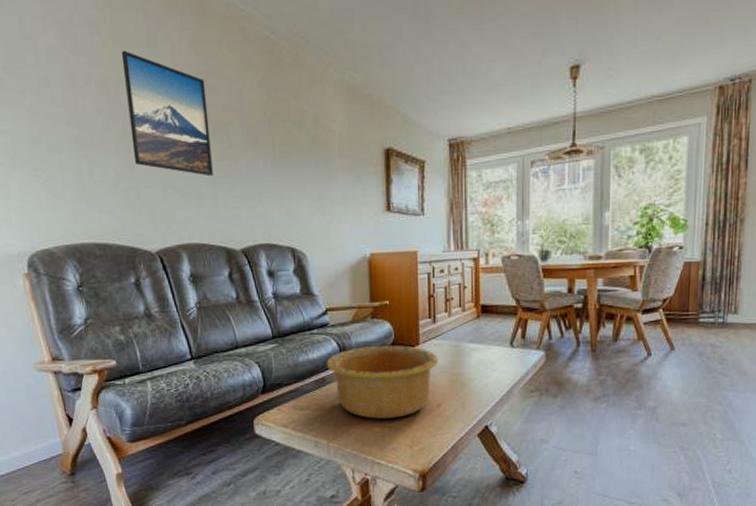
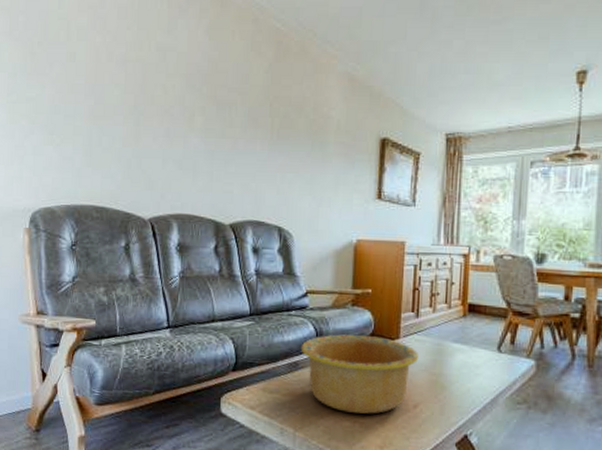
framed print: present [121,50,213,177] -> none [141,33,215,152]

